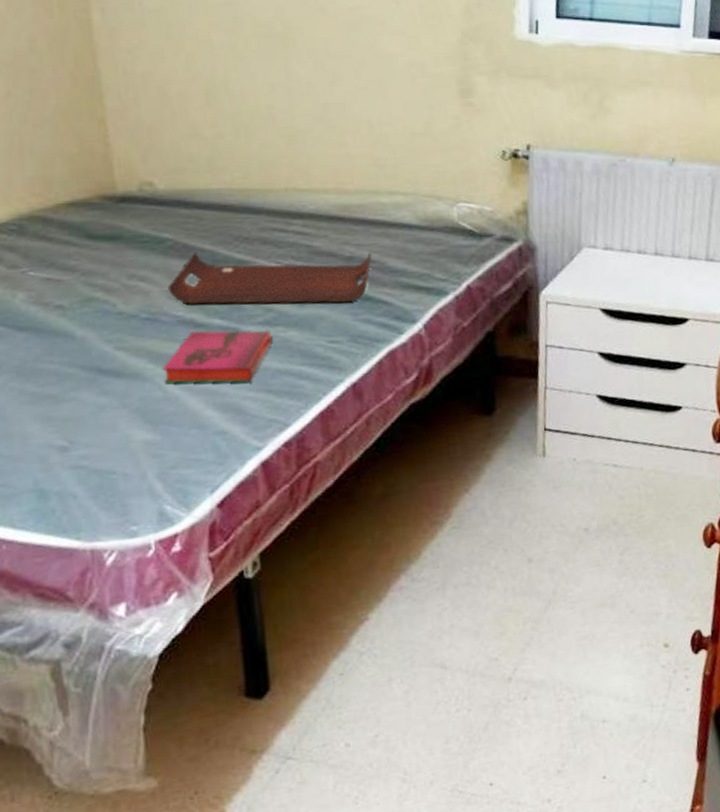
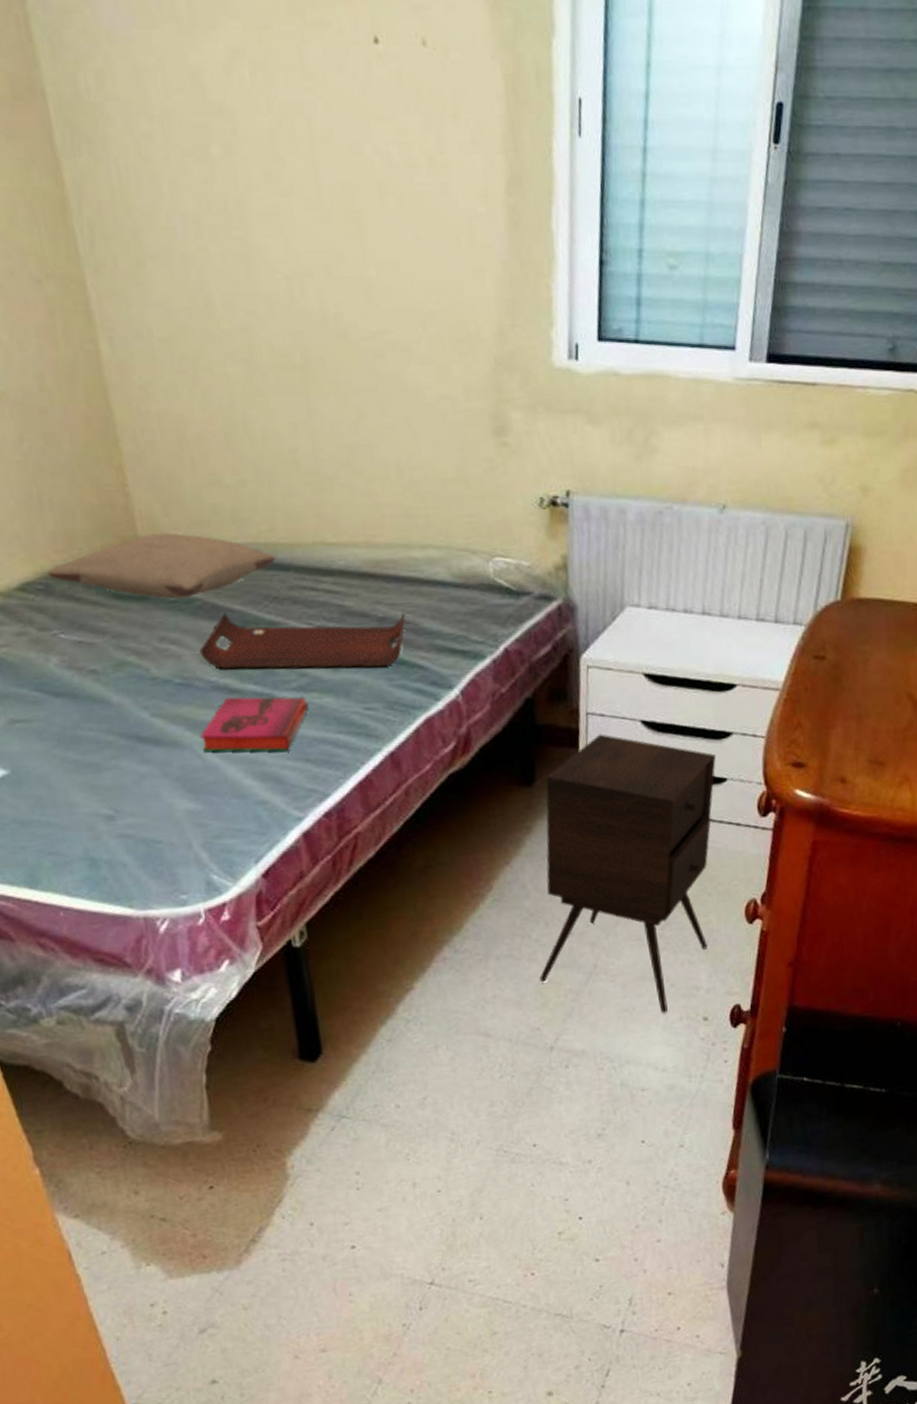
pillow: none [21,179,248,240] -> present [47,533,276,599]
side table: none [498,365,671,642] -> present [540,734,716,1014]

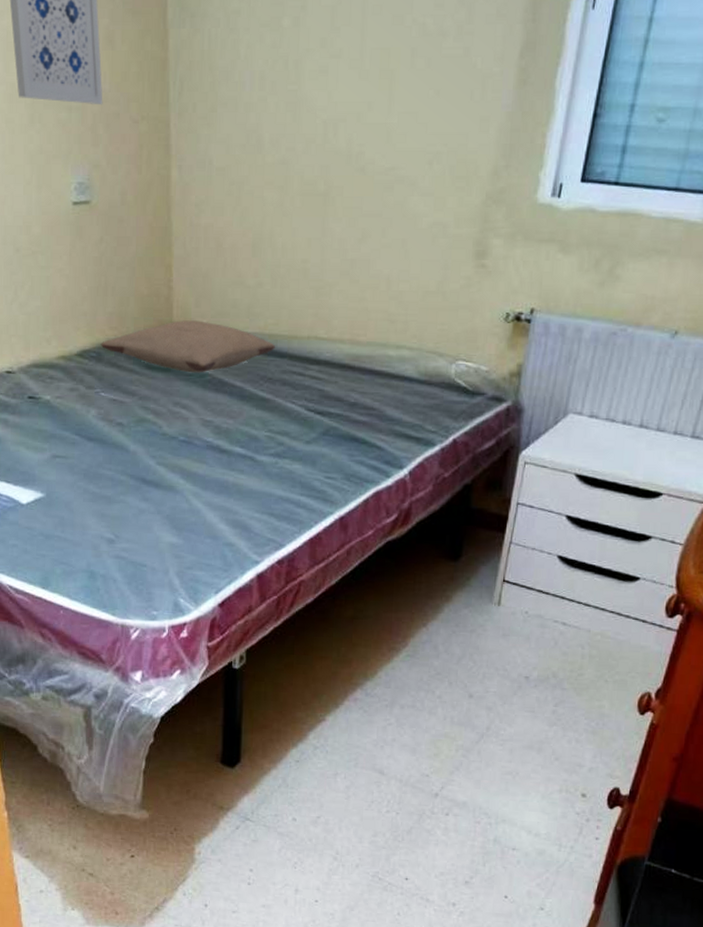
serving tray: present [199,613,406,670] -> none [203,387,374,444]
hardback book: present [200,697,308,752] -> none [191,455,280,505]
side table: present [540,734,716,1014] -> none [436,523,632,784]

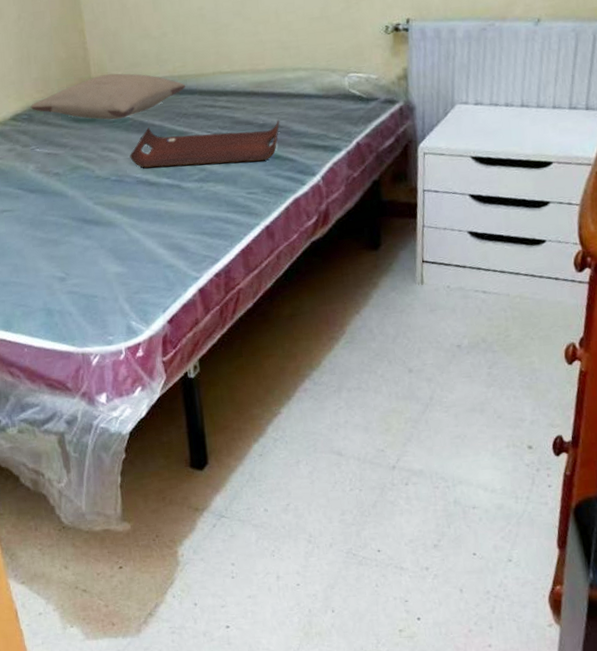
serving tray: none [203,387,374,444] -> present [129,120,280,168]

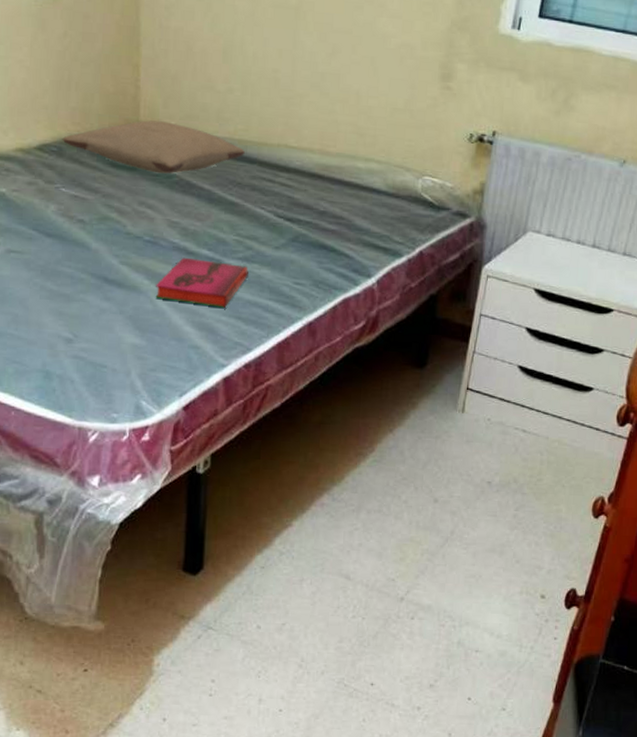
hardback book: none [127,186,206,229] -> present [155,257,249,308]
serving tray: present [129,120,280,168] -> none [169,190,343,252]

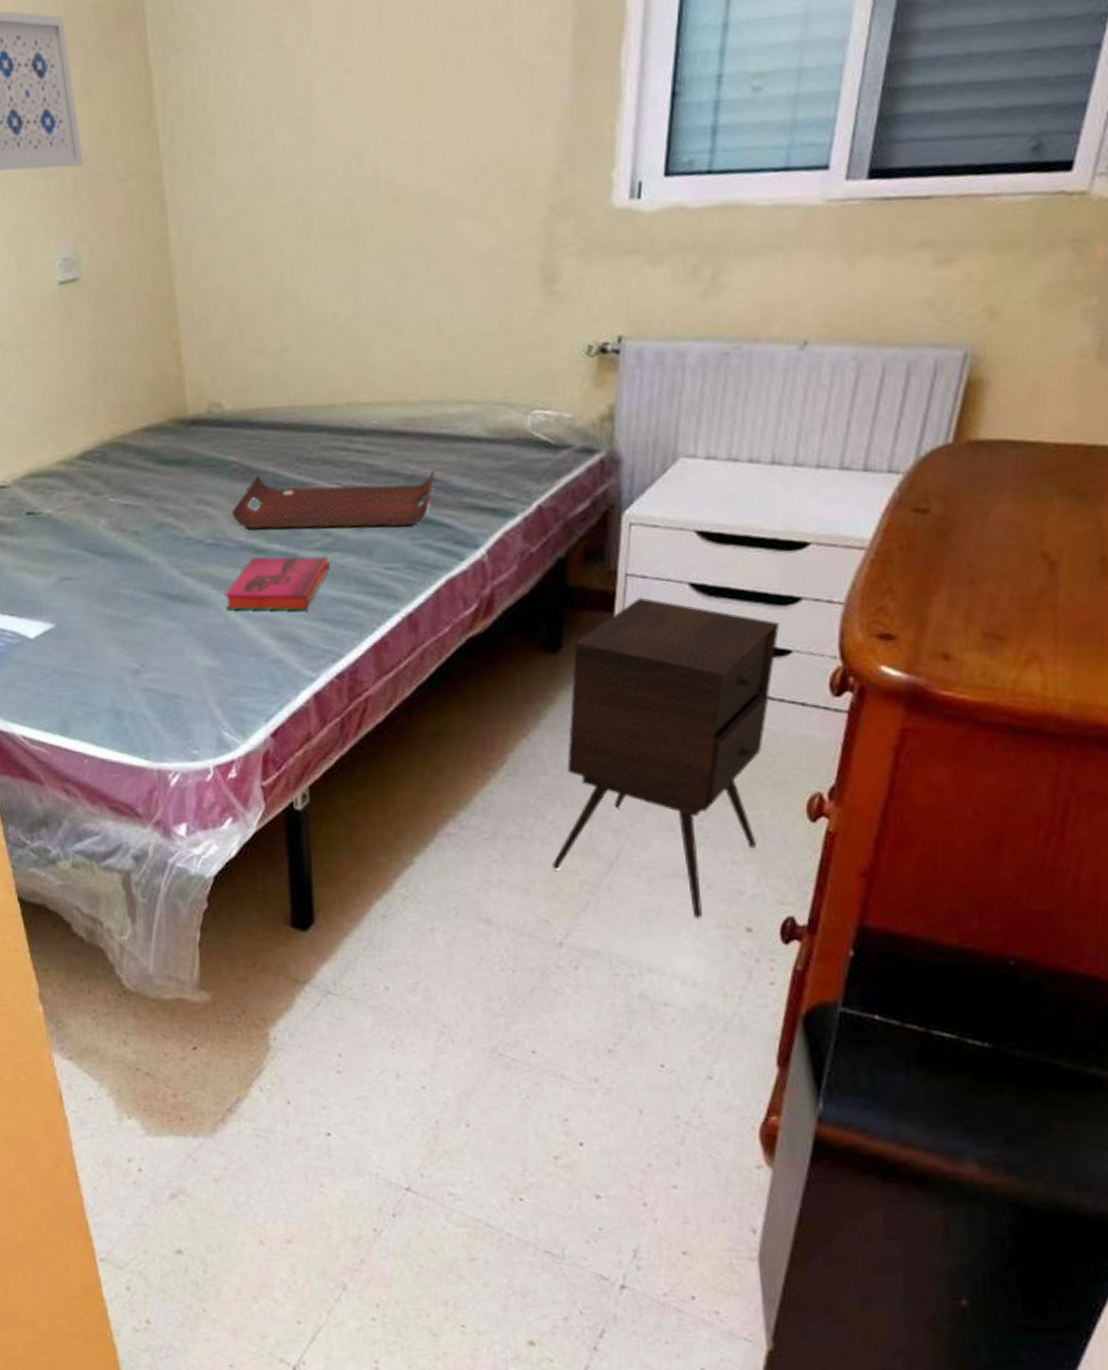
pillow: present [62,120,245,174] -> none [104,400,310,463]
serving tray: none [169,190,343,252] -> present [231,471,435,530]
side table: none [402,333,586,586] -> present [552,597,779,919]

